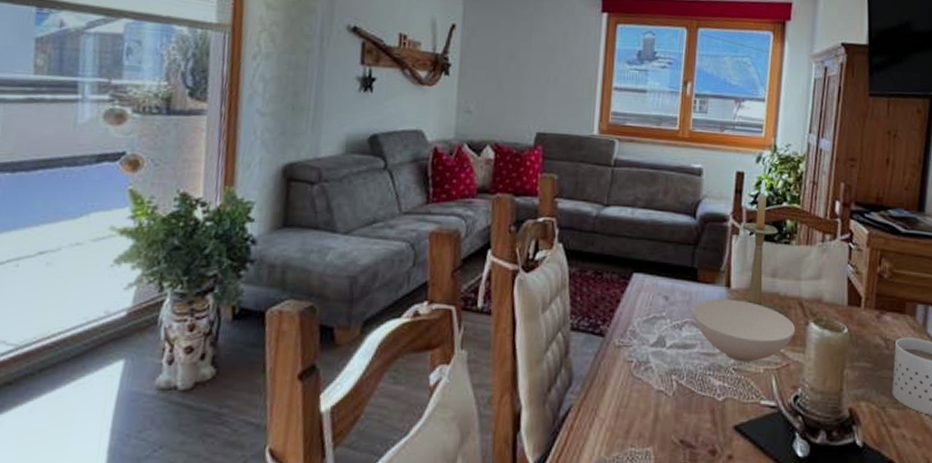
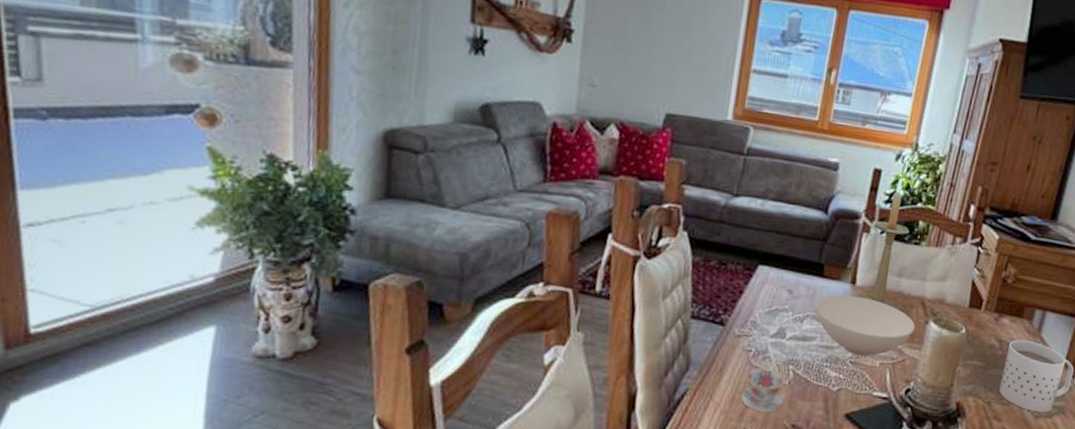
teacup: none [625,374,670,428] -> present [740,363,785,413]

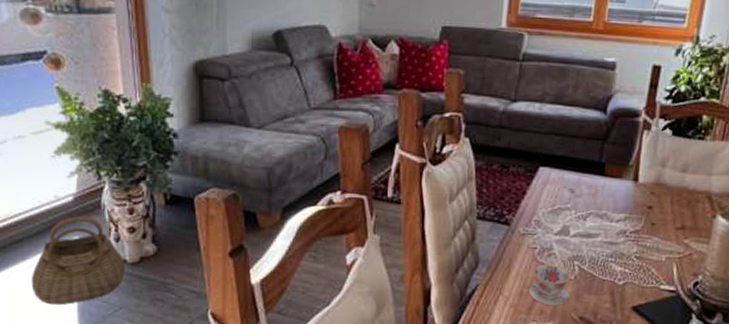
basket: none [144,300,273,409] -> present [31,216,125,305]
bowl: present [815,294,916,356] -> none [598,192,702,251]
candlestick: present [852,177,910,317] -> none [634,72,696,212]

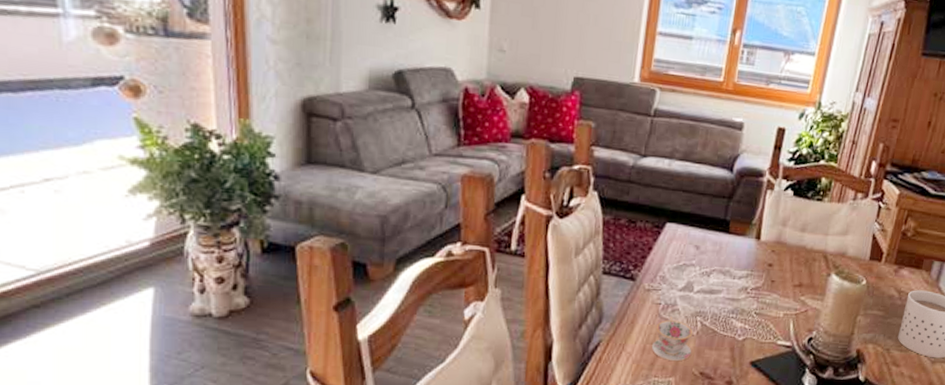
basket: present [31,216,125,305] -> none [92,264,210,365]

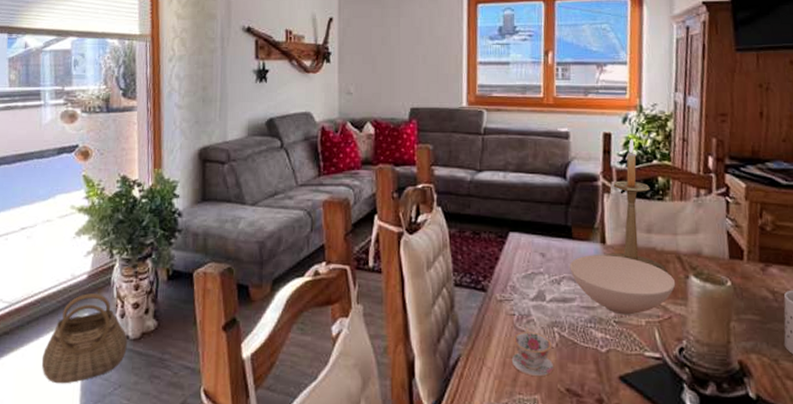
basket: none [92,264,210,365] -> present [41,293,127,384]
bowl: none [721,249,818,308] -> present [570,255,676,315]
candlestick: none [756,135,813,270] -> present [604,138,667,273]

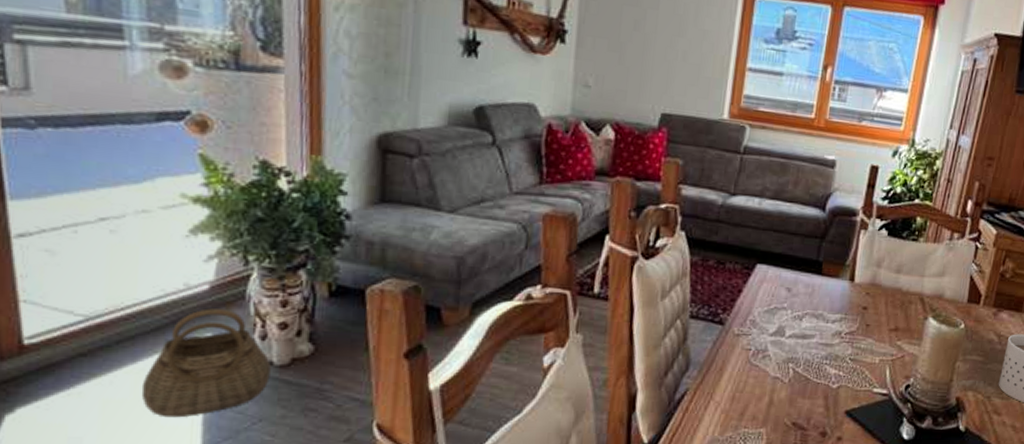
teacup: present [511,326,554,377] -> none [741,362,785,411]
bowl: present [570,255,676,315] -> none [814,292,915,353]
candlestick: present [604,138,667,273] -> none [850,173,909,314]

